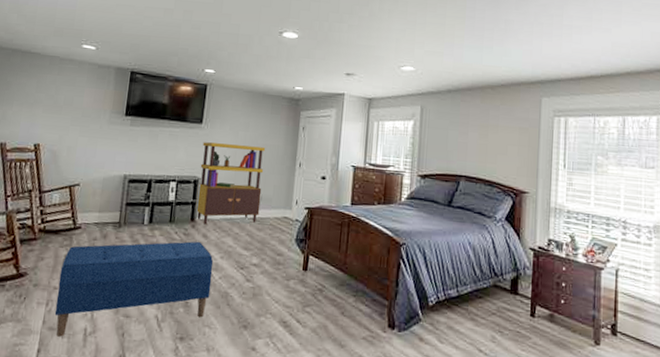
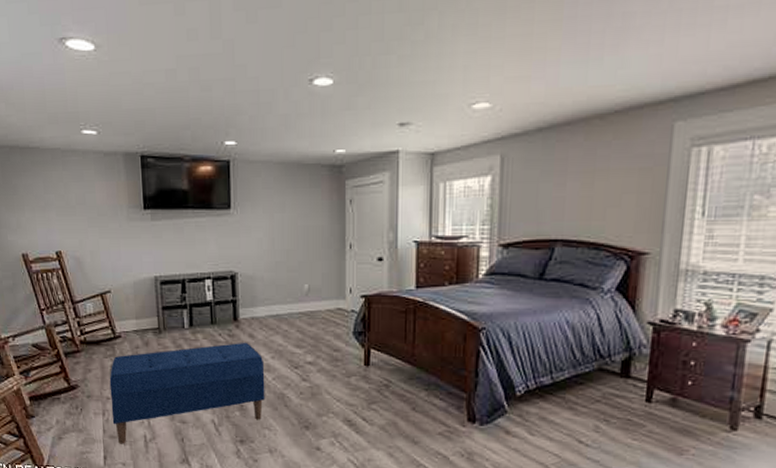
bookcase: present [195,142,266,225] -> none [234,230,309,324]

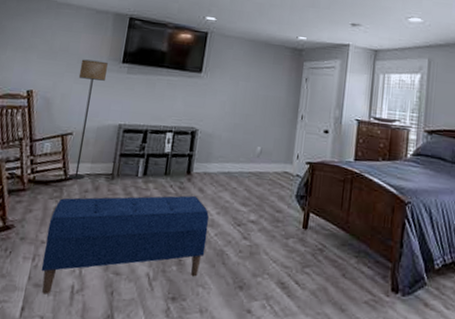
floor lamp: none [101,210,133,337] -> present [69,59,108,180]

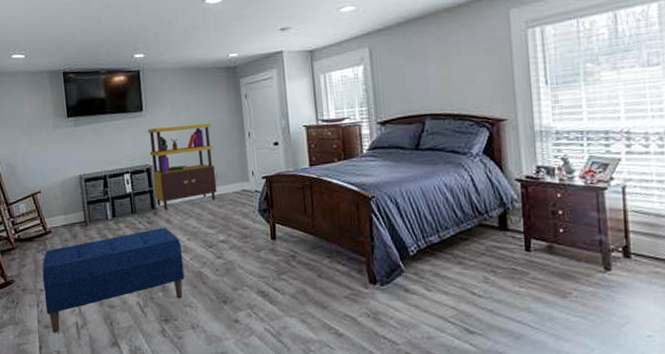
floor lamp: present [69,59,108,180] -> none [30,119,62,232]
bookcase: none [192,92,267,178] -> present [147,123,217,210]

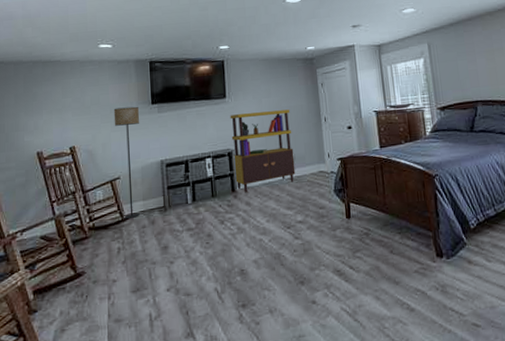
floor lamp: none [30,119,62,232] -> present [113,106,140,219]
bench: present [42,227,185,333] -> none [116,210,263,327]

